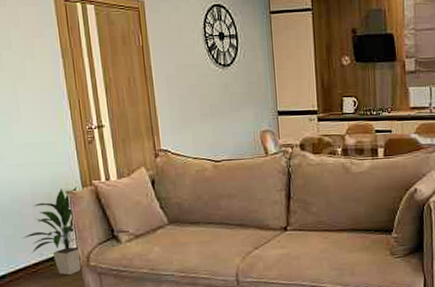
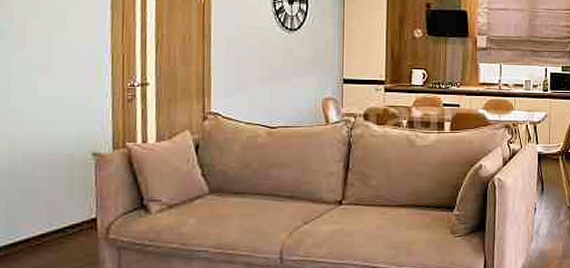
indoor plant: present [22,185,82,275] -> none [30,147,107,249]

